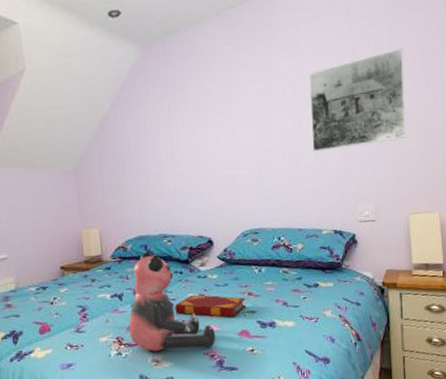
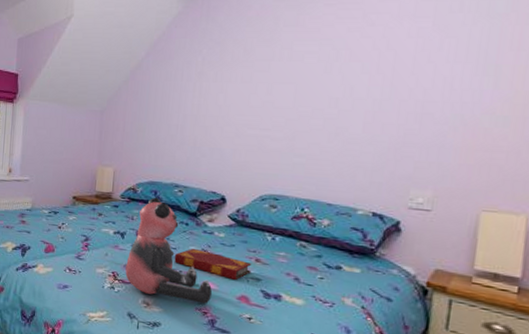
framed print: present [308,47,406,152] -> none [361,14,510,124]

